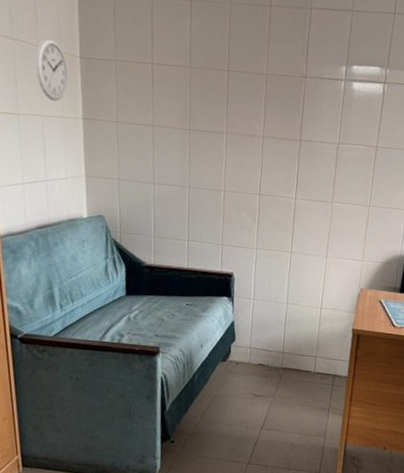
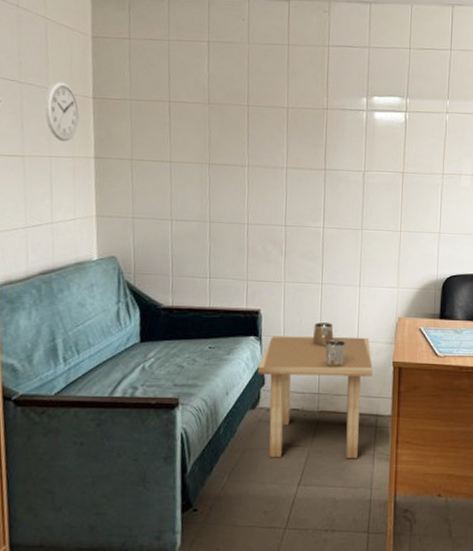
side table: none [229,288,334,412] -> present [257,322,373,459]

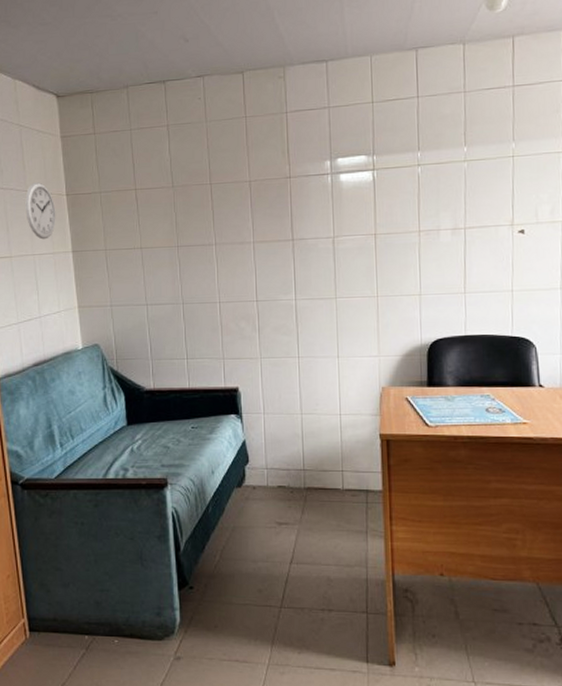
side table: present [257,322,373,459] -> none [240,397,359,537]

